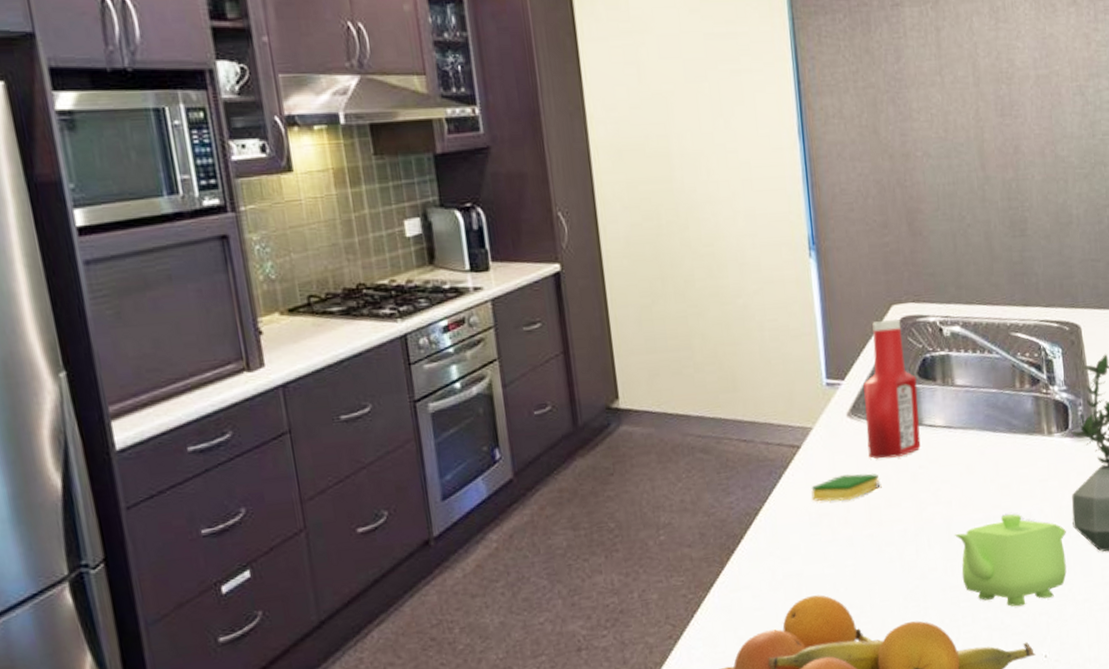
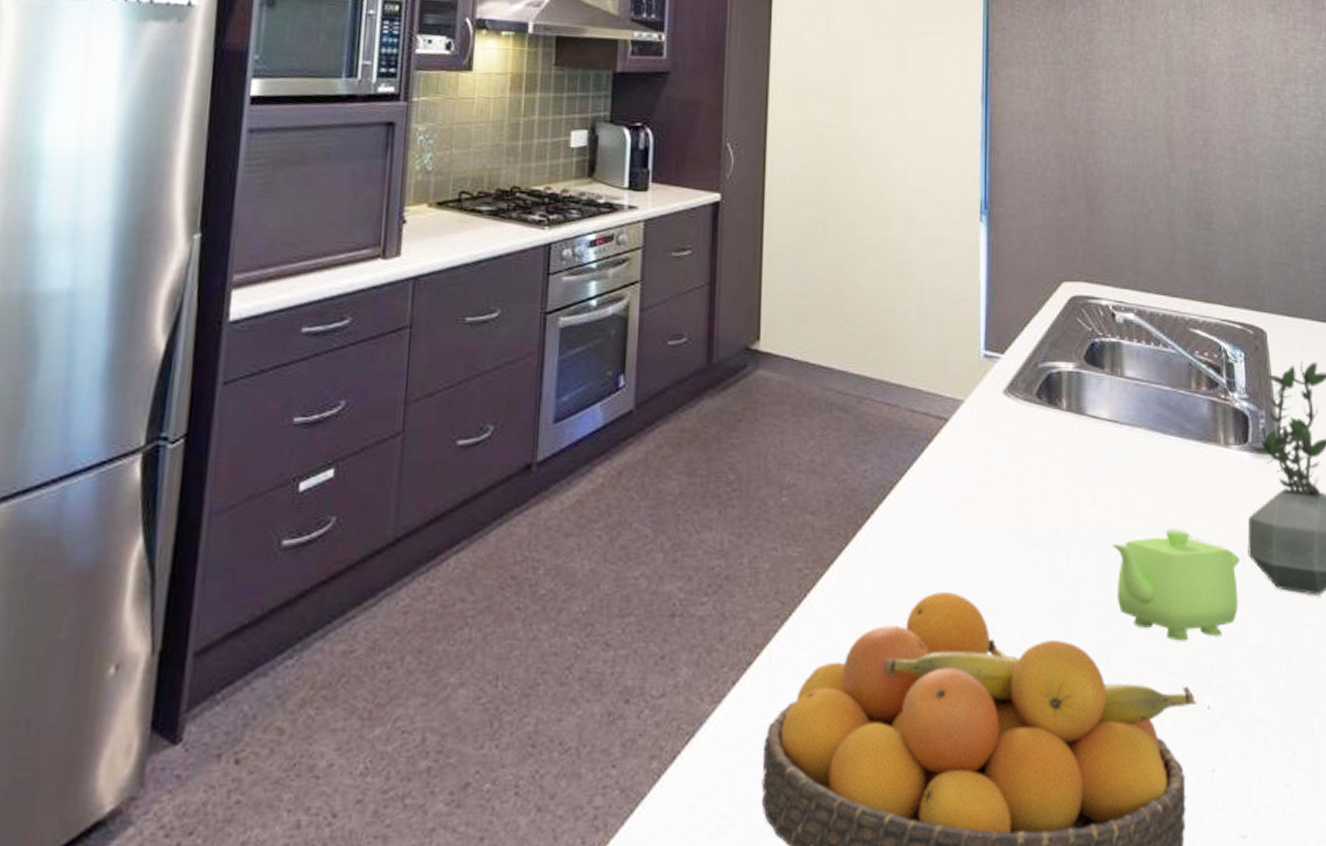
dish sponge: present [811,473,879,502] -> none [955,458,1031,488]
ketchup bottle: present [863,319,921,459] -> none [1023,297,1083,446]

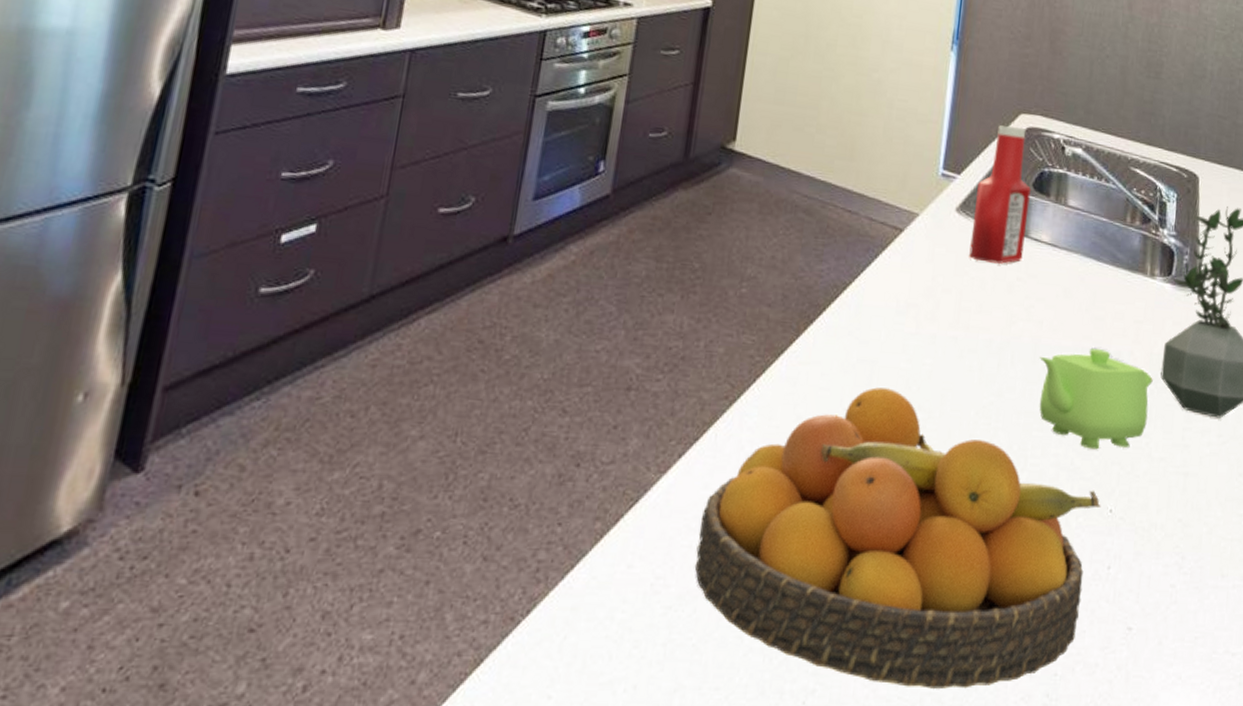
ketchup bottle: none [1023,297,1083,446] -> present [969,125,1031,264]

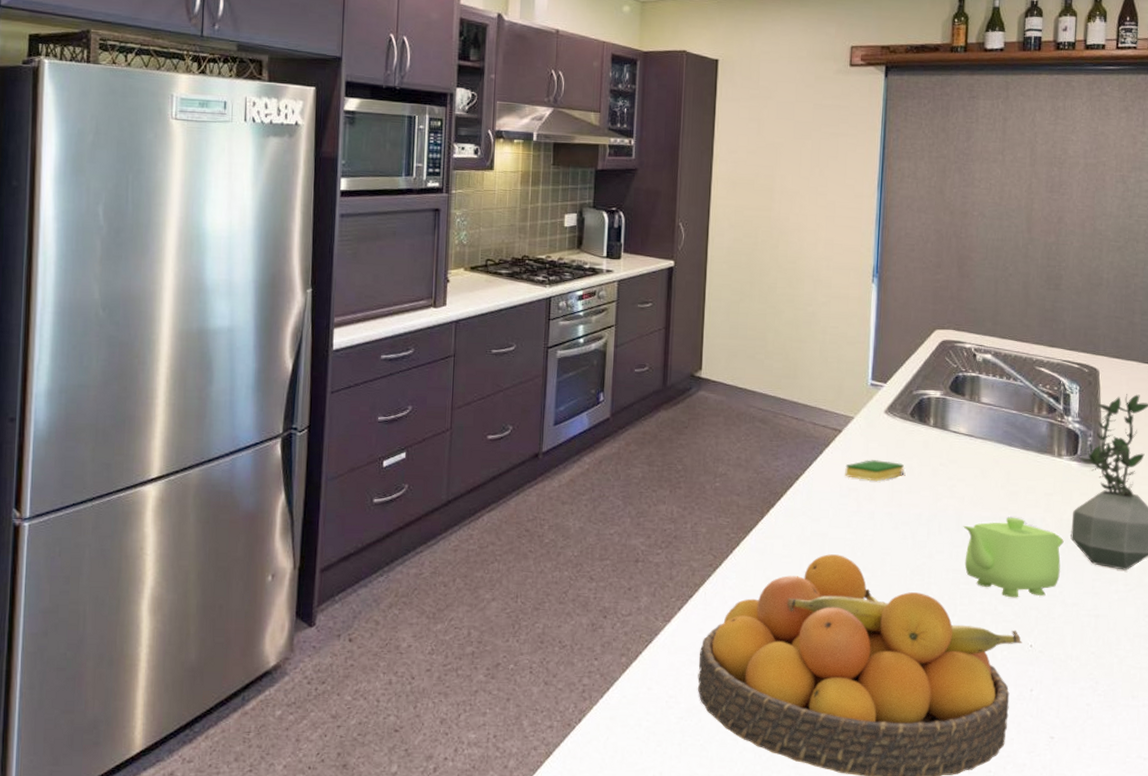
dish sponge: none [904,268,975,297] -> present [845,460,904,482]
ketchup bottle: present [969,125,1031,264] -> none [898,341,948,453]

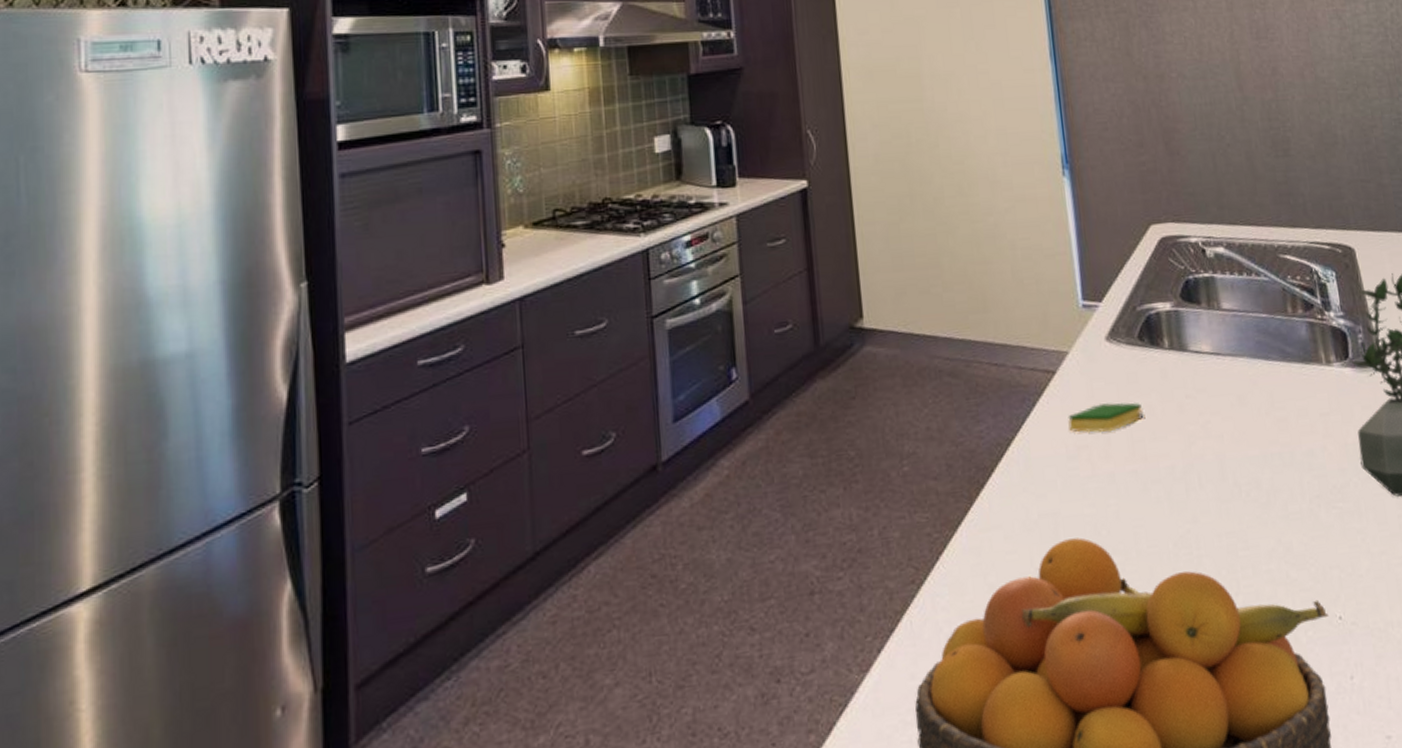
teapot: present [963,518,1064,598] -> none [1228,451,1358,558]

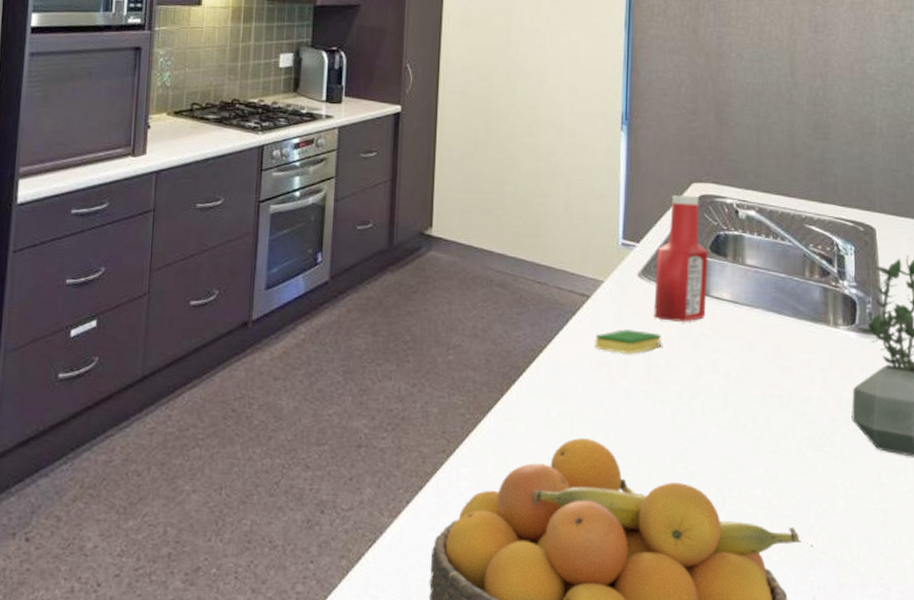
ketchup bottle: none [1122,239,1187,387] -> present [654,195,708,322]

